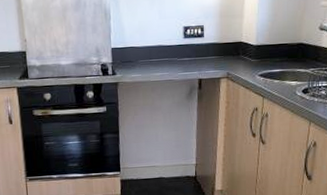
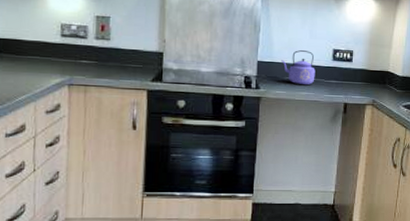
kettle: none [134,32,168,66] -> present [281,50,315,85]

